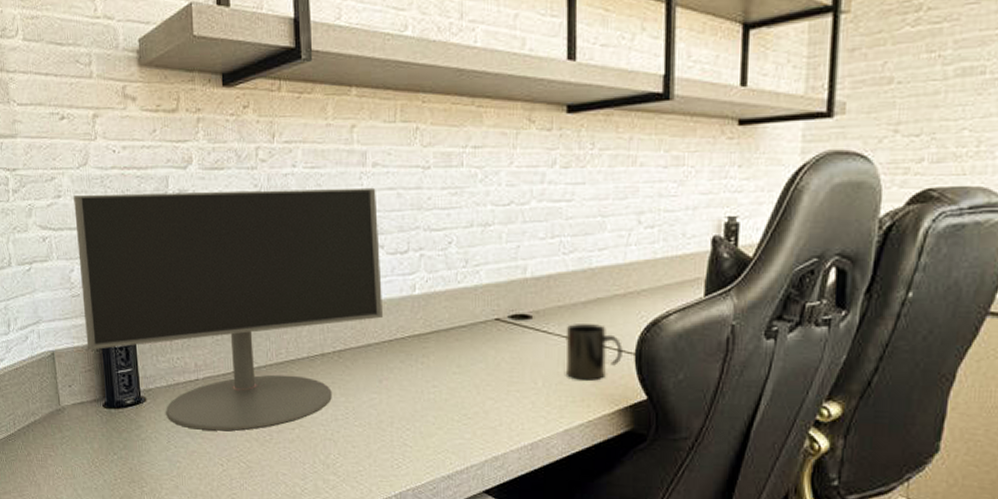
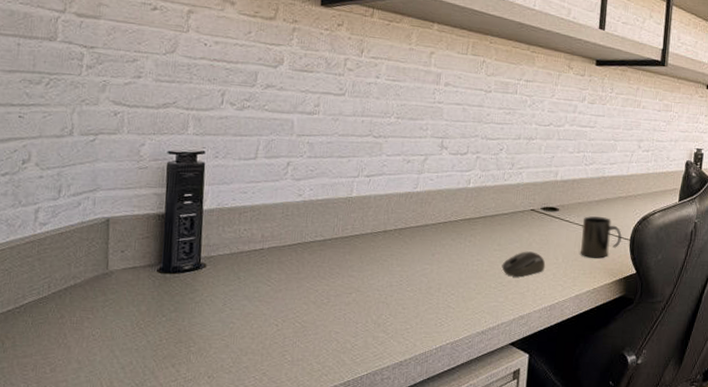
computer monitor: present [73,187,383,431] -> none [148,78,446,295]
computer mouse: none [464,373,521,406] -> present [501,251,546,276]

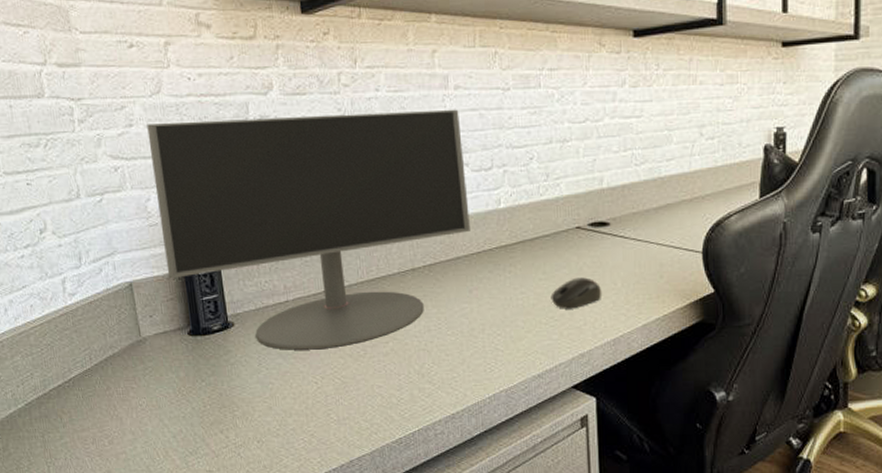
computer monitor: none [148,78,446,295] -> present [147,109,470,350]
mug: present [581,216,623,258] -> none [640,228,693,279]

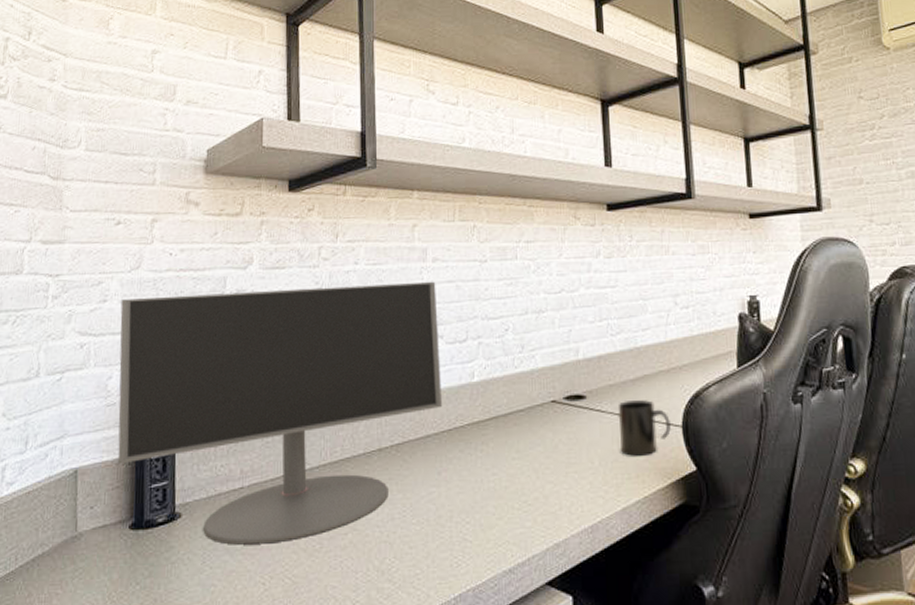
computer mouse: present [550,277,602,308] -> none [524,455,579,491]
mug: none [640,228,693,279] -> present [617,400,672,456]

